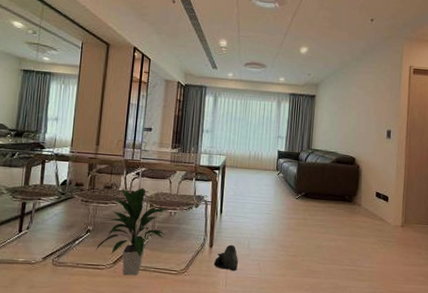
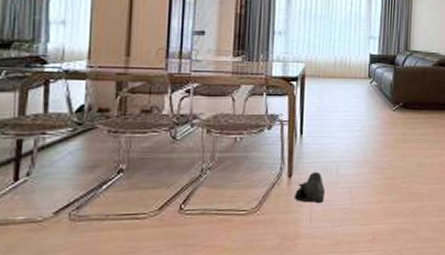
indoor plant: present [96,187,170,276] -> none [133,108,234,224]

